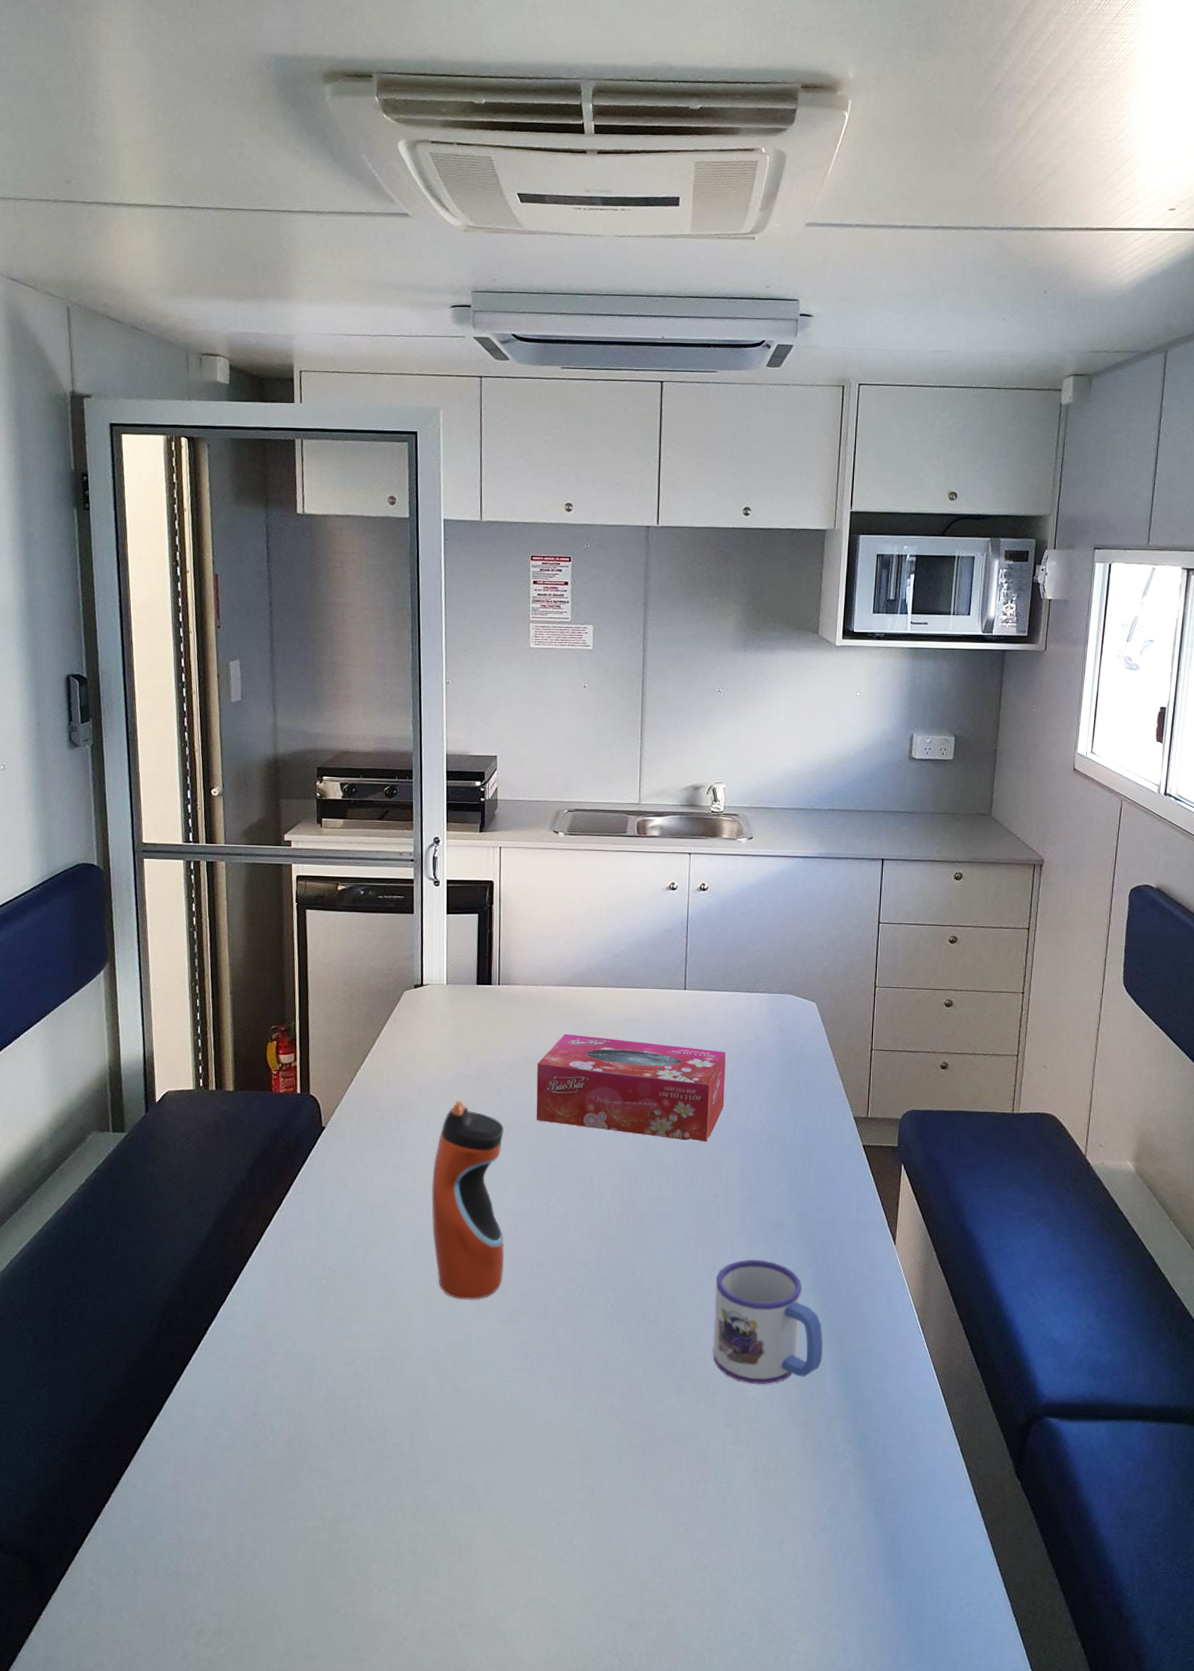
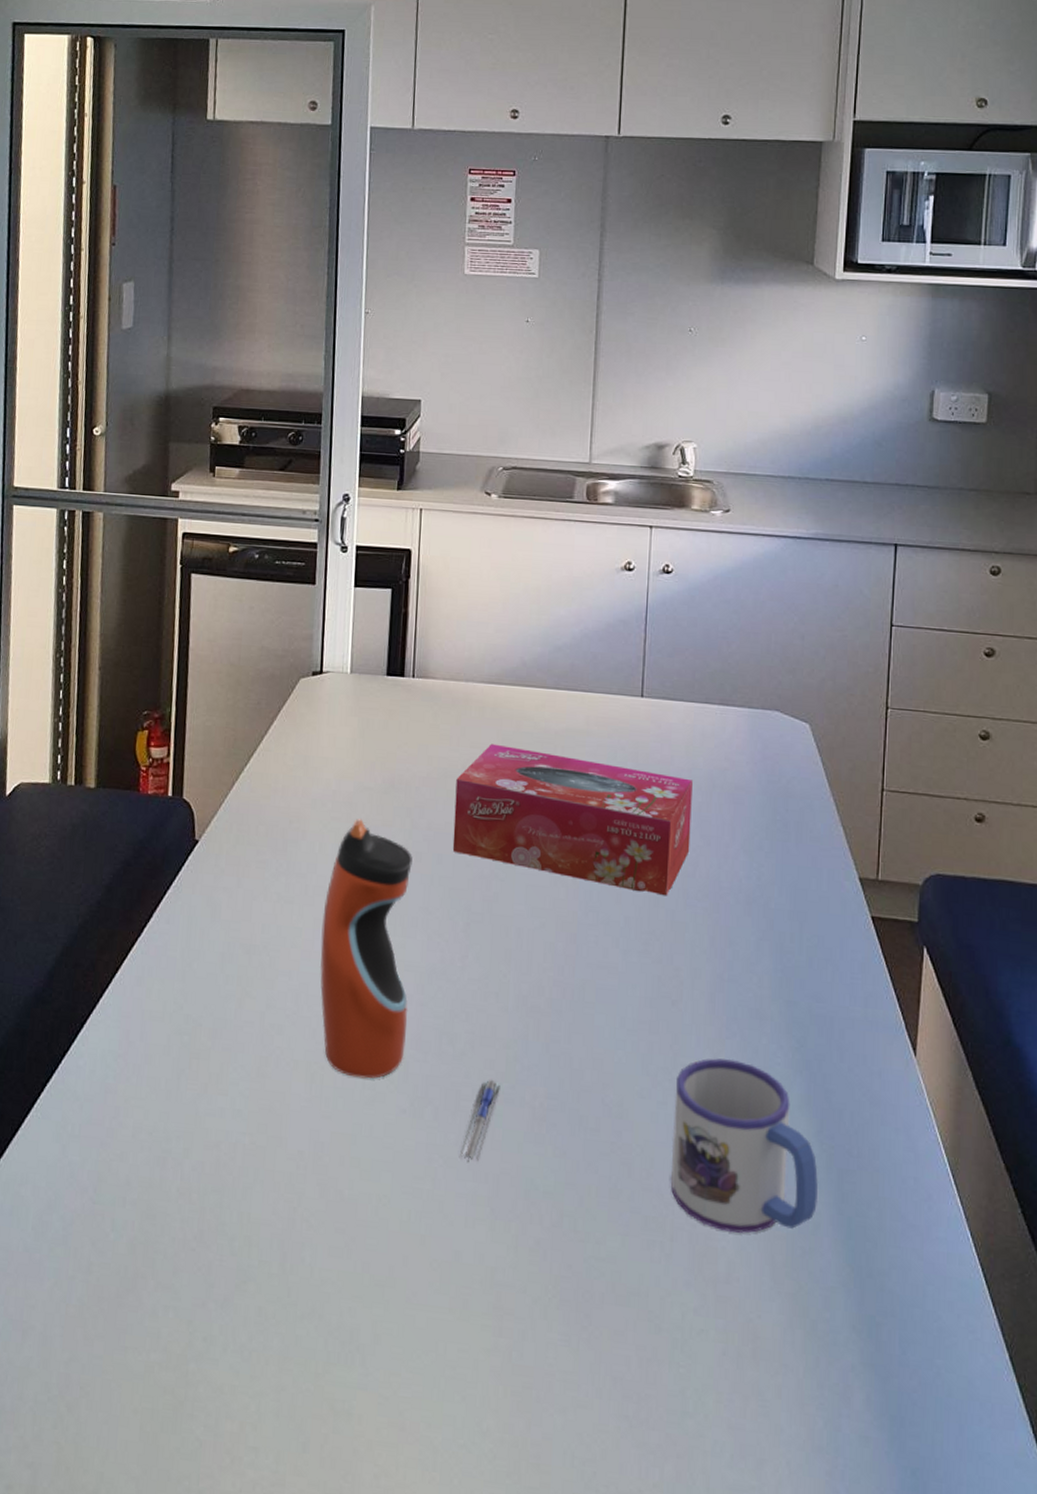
pen: none [549,1291,580,1355] -> present [459,1079,500,1163]

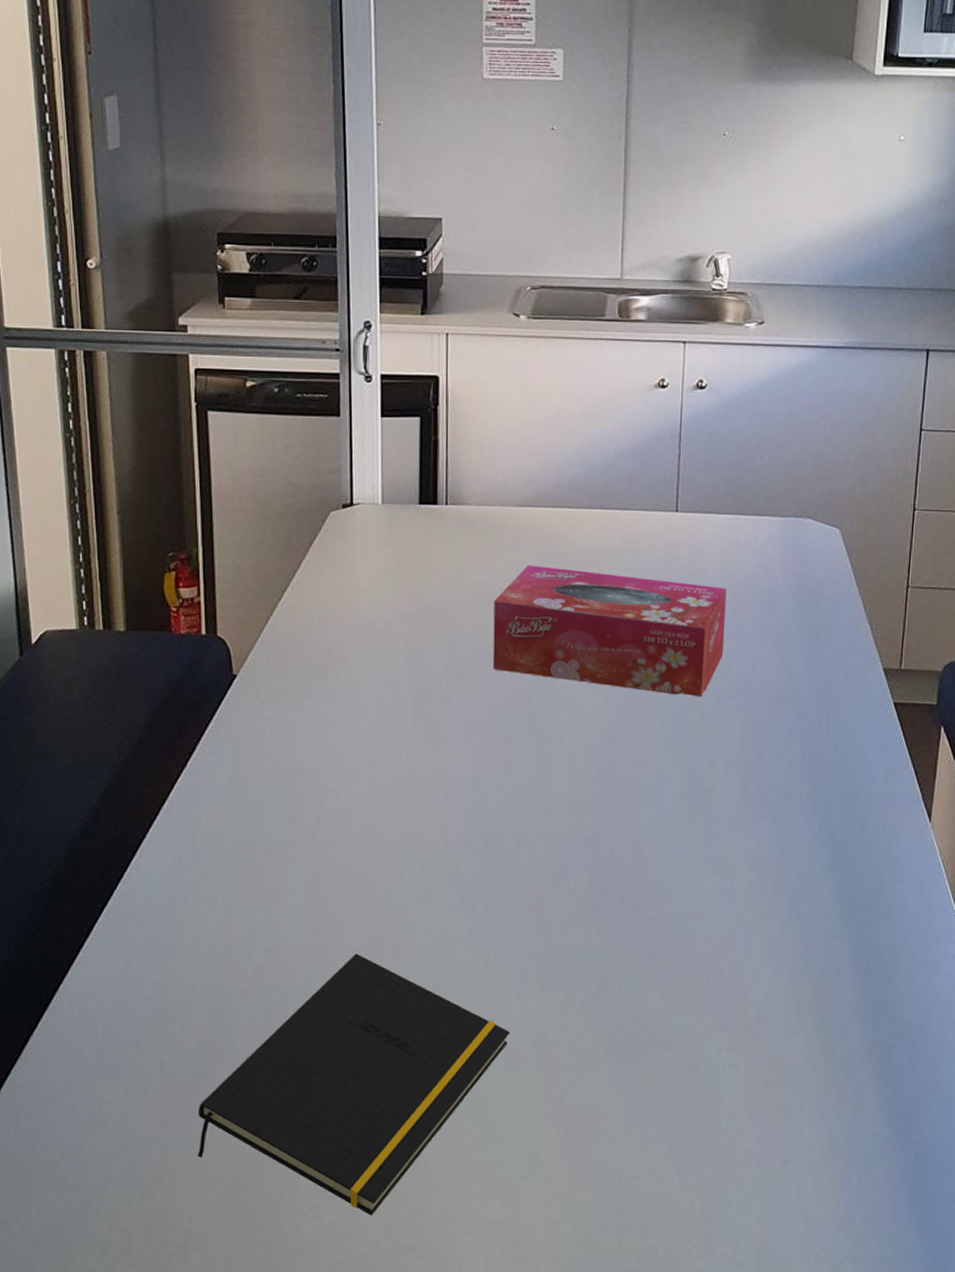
notepad: none [117,1157,457,1478] -> present [197,953,510,1216]
water bottle: present [320,819,412,1079] -> none [366,644,455,880]
pen: present [459,1079,500,1163] -> none [509,871,546,945]
mug: present [671,1058,818,1233] -> none [706,836,840,983]

